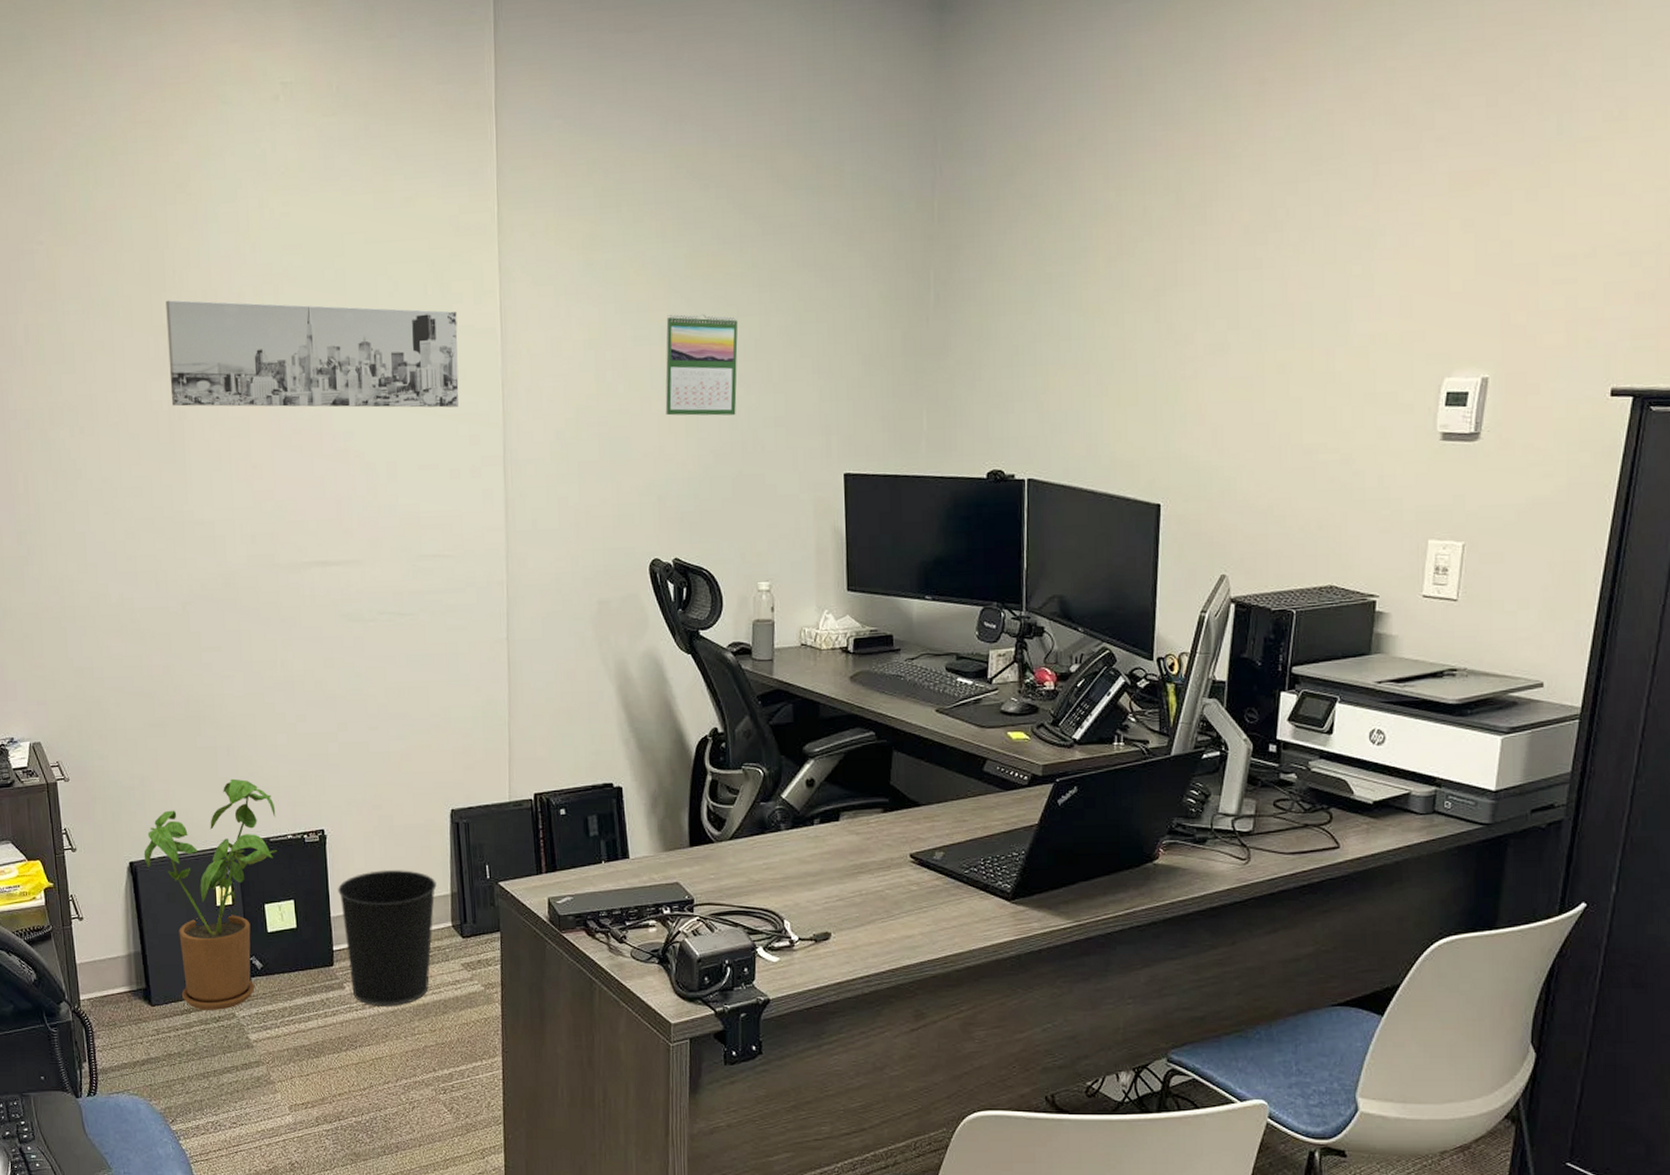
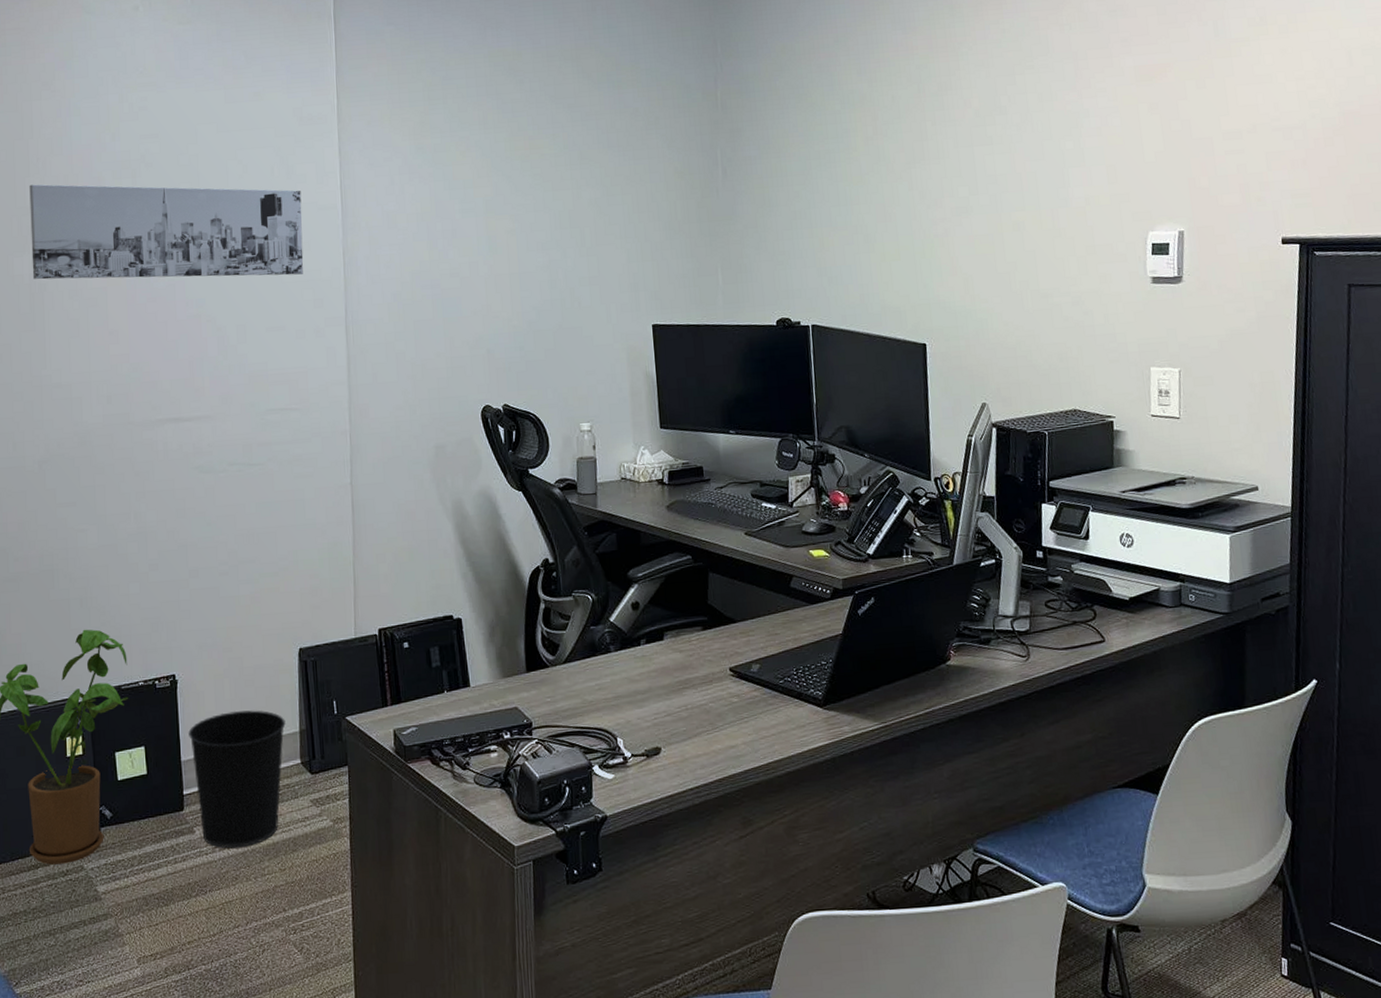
calendar: present [665,314,738,416] -> none [490,189,555,278]

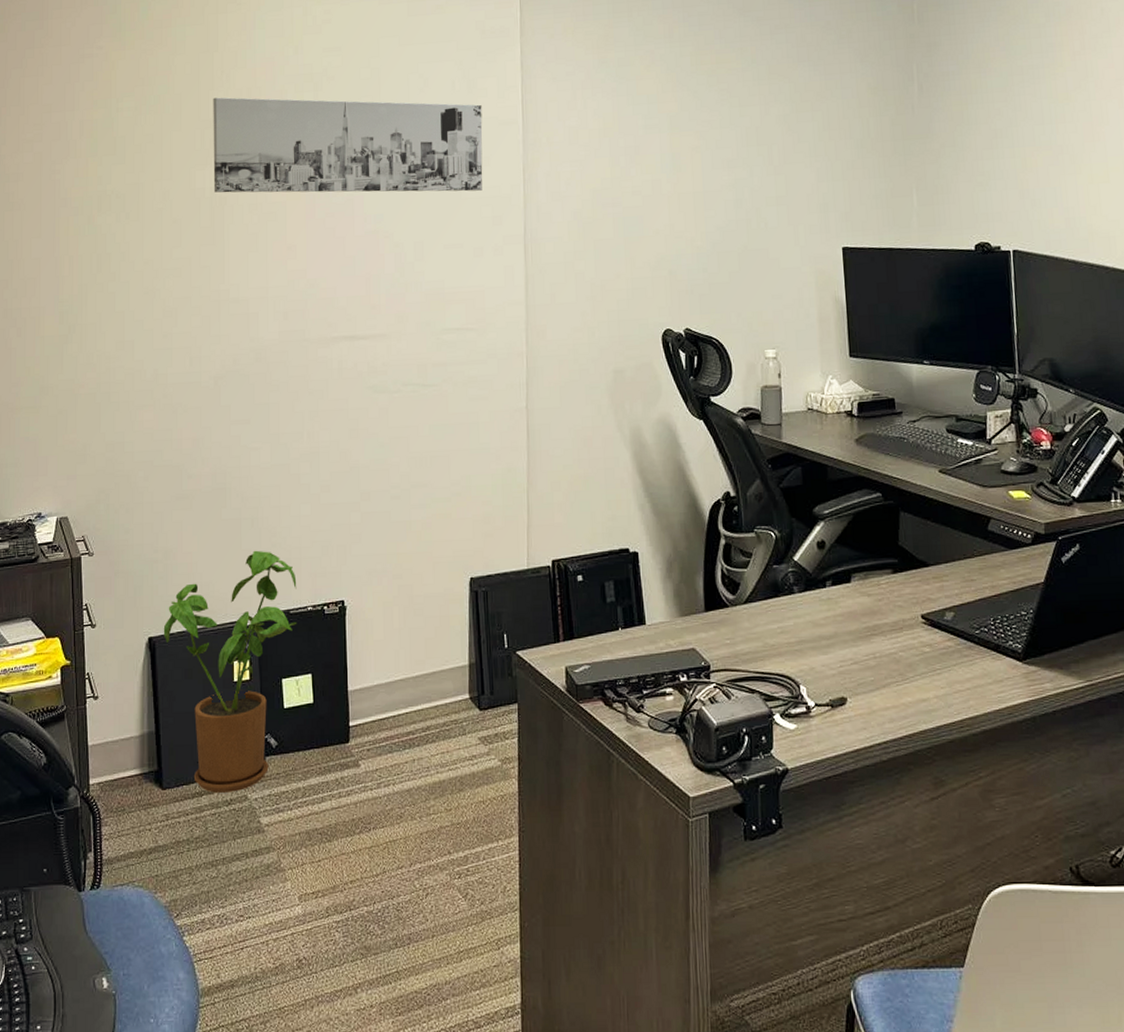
wastebasket: present [188,710,286,849] -> none [356,640,455,785]

